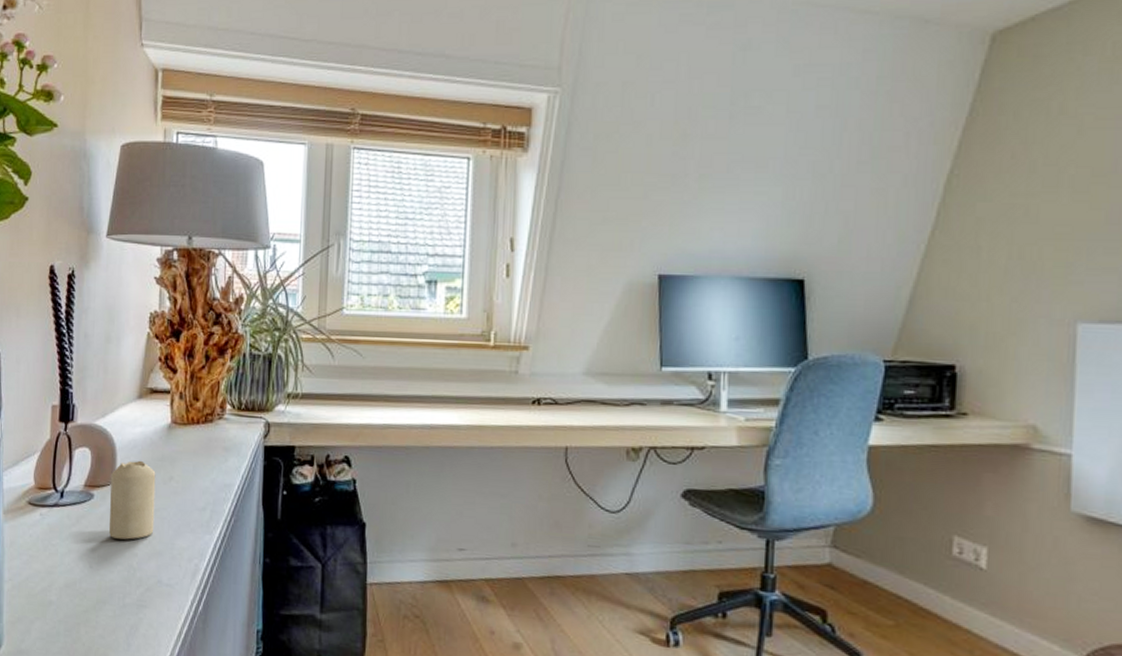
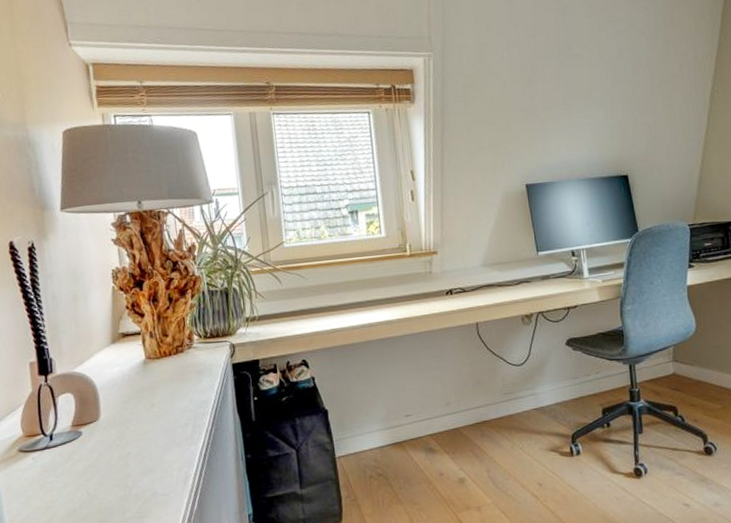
candle: present [109,460,156,540] -> none [96,395,144,466]

